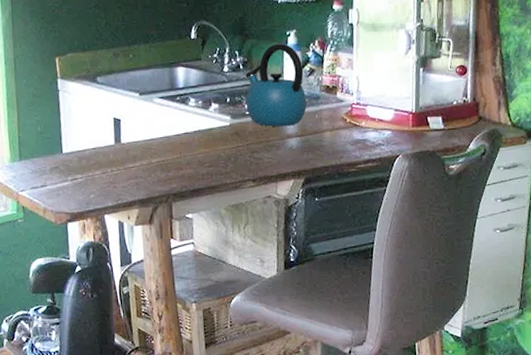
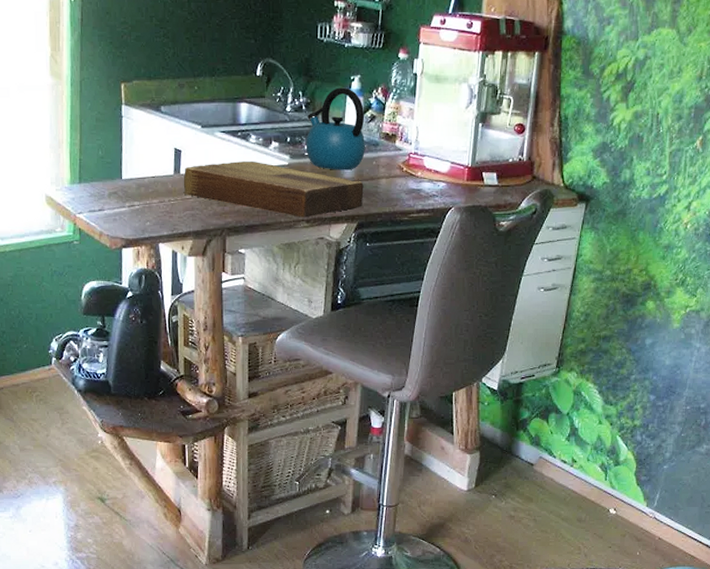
cutting board: none [124,125,309,177] -> present [183,161,364,218]

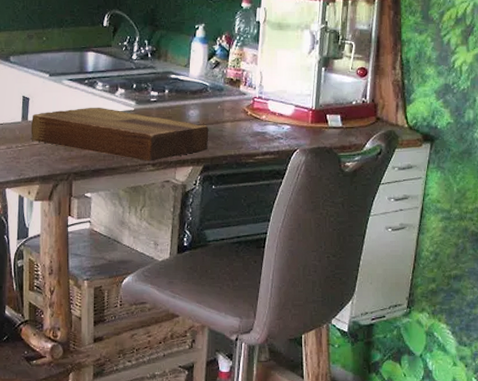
kettle: present [305,87,366,170] -> none [151,36,211,115]

